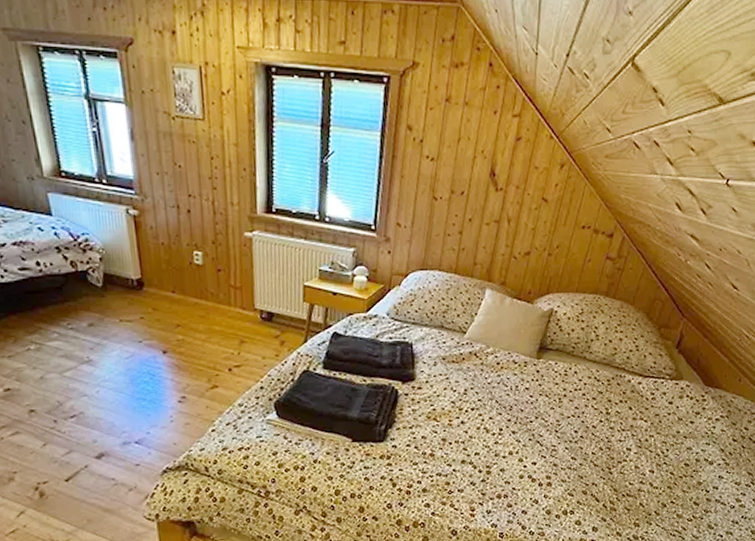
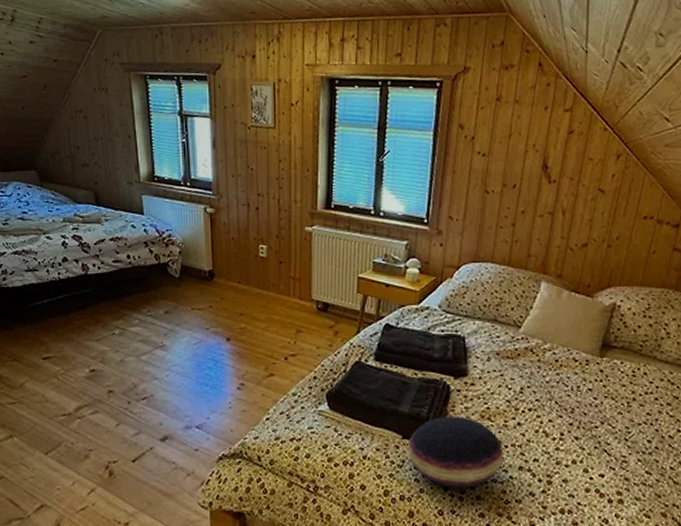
cushion: none [358,418,448,484] -> present [408,415,504,489]

